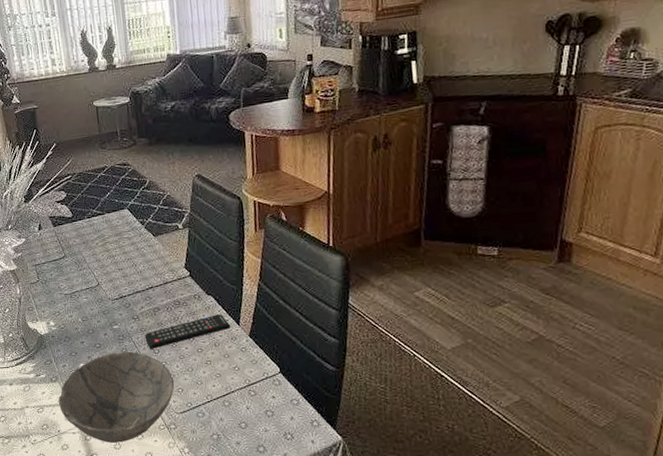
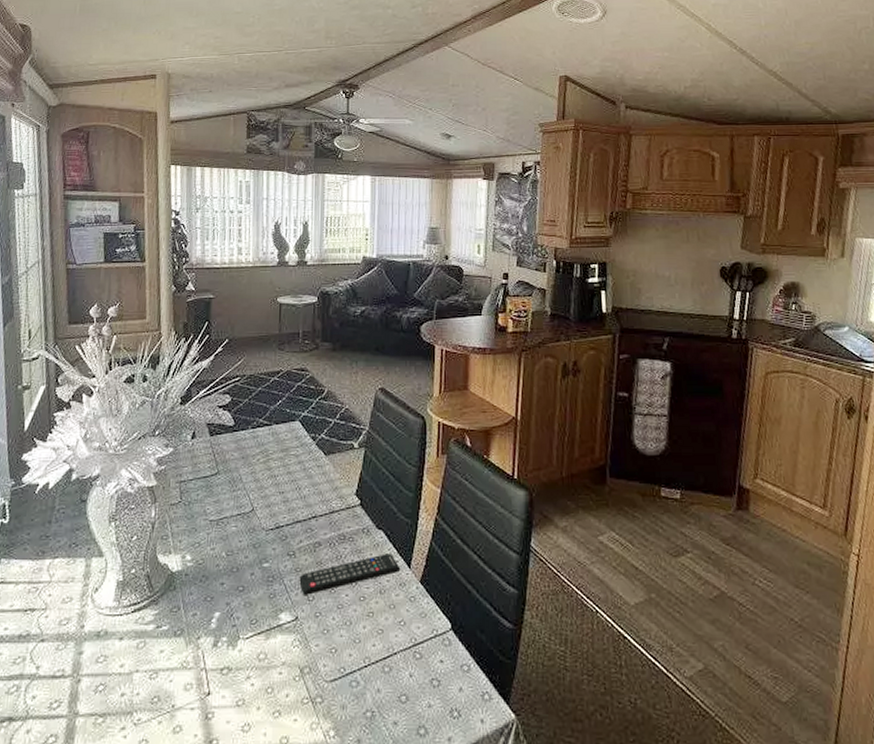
bowl: present [58,351,175,443] -> none [179,597,328,723]

